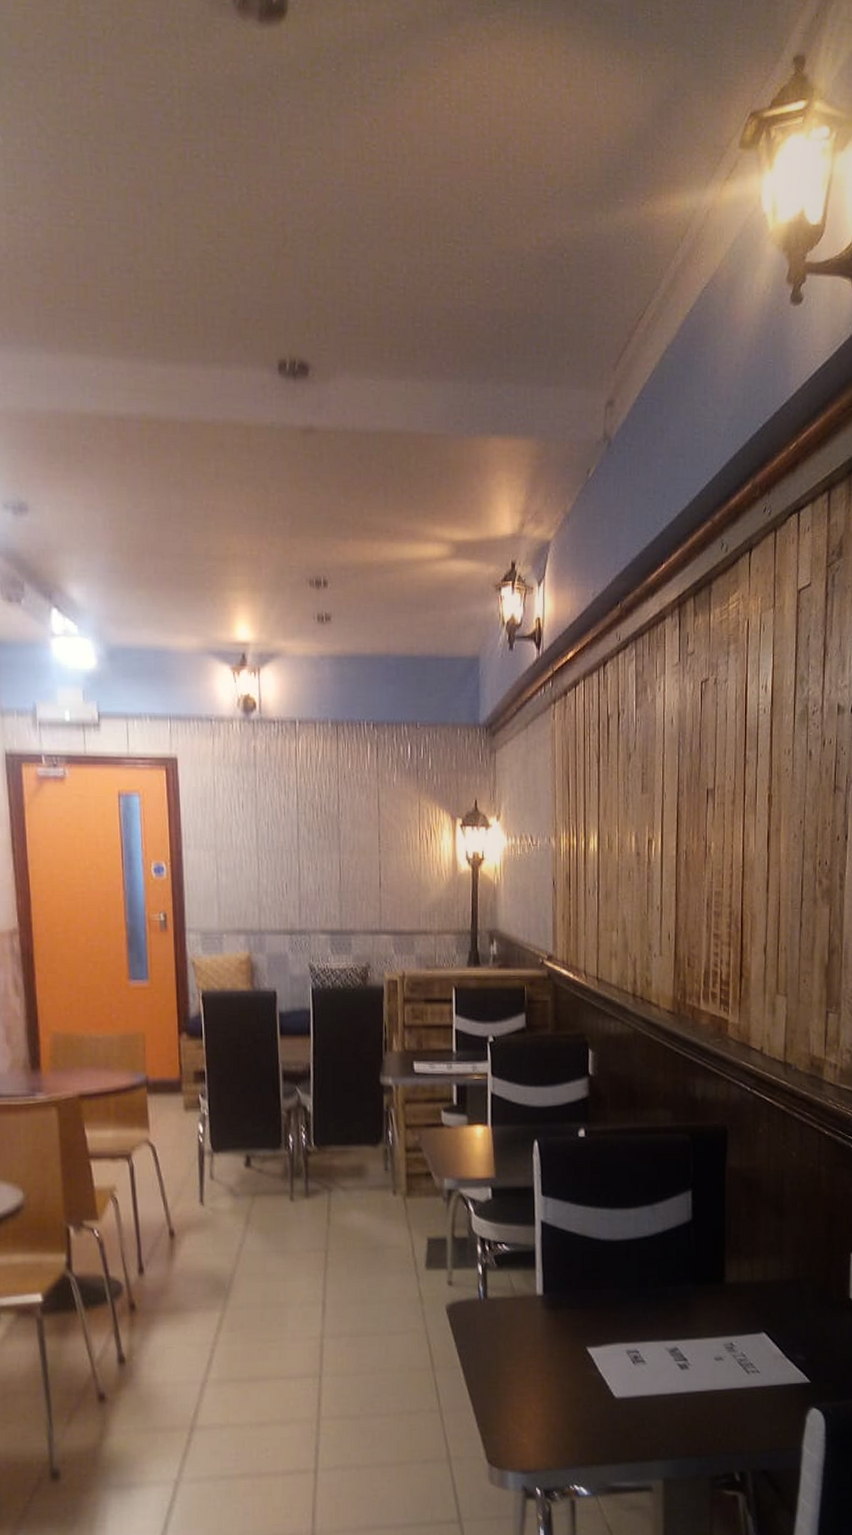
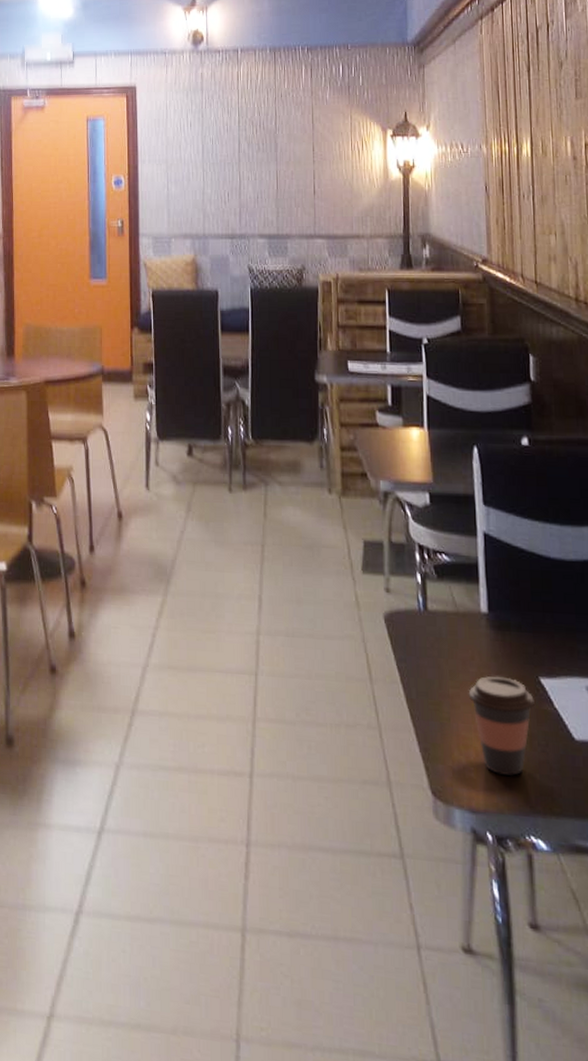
coffee cup: none [523,1350,581,1437] -> present [468,676,535,777]

